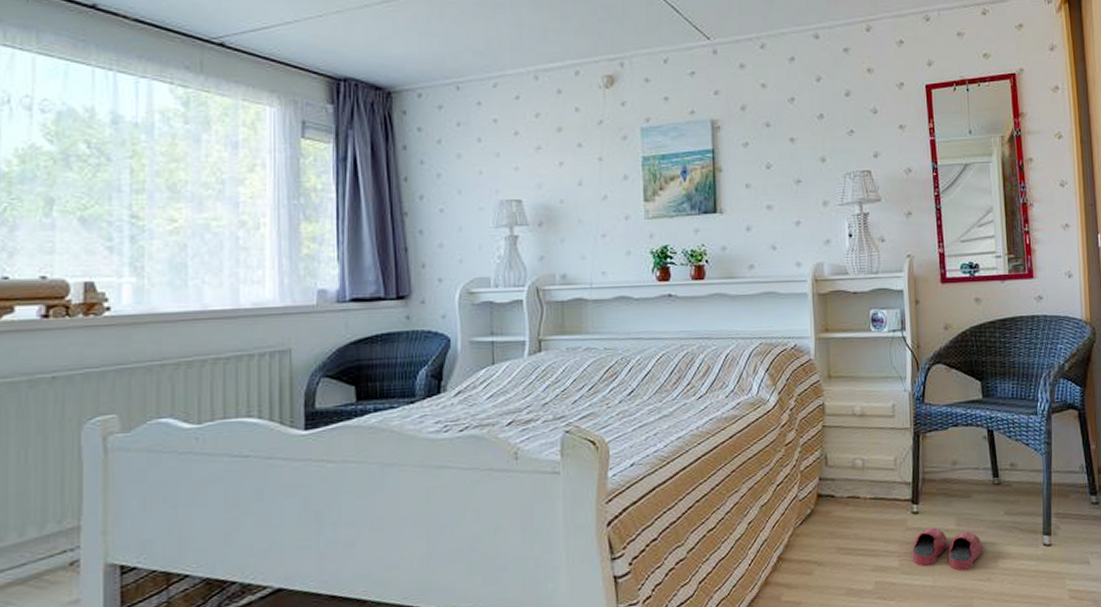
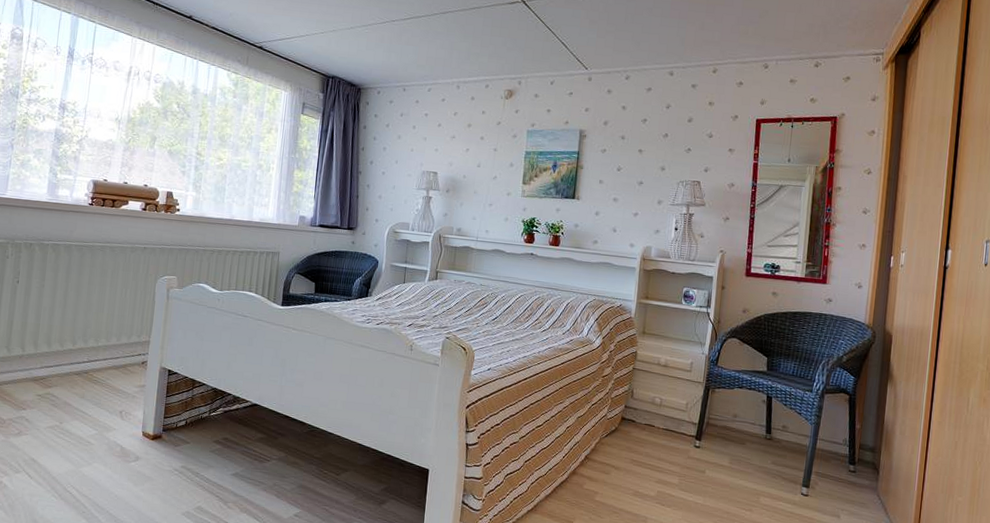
slippers: present [912,528,983,572] -> none [689,460,749,500]

